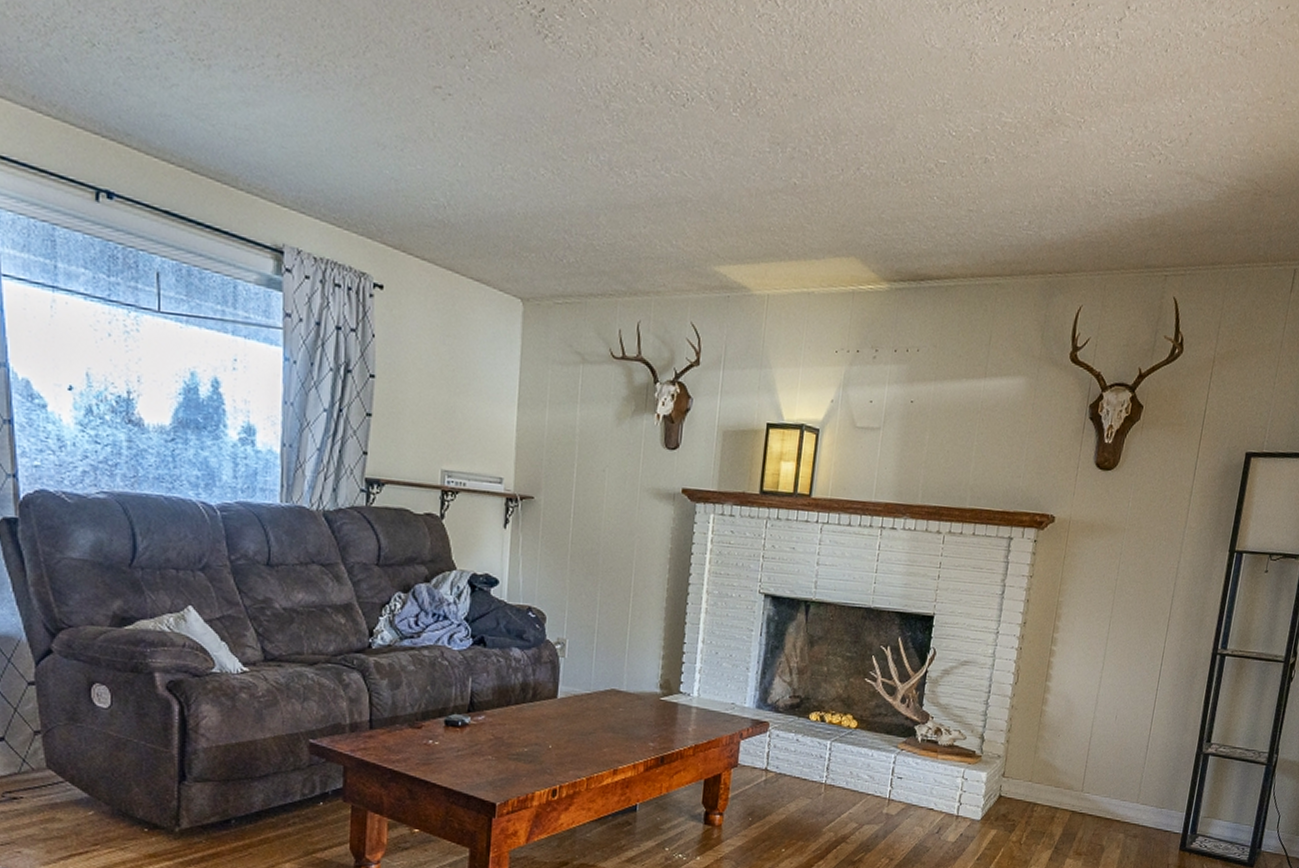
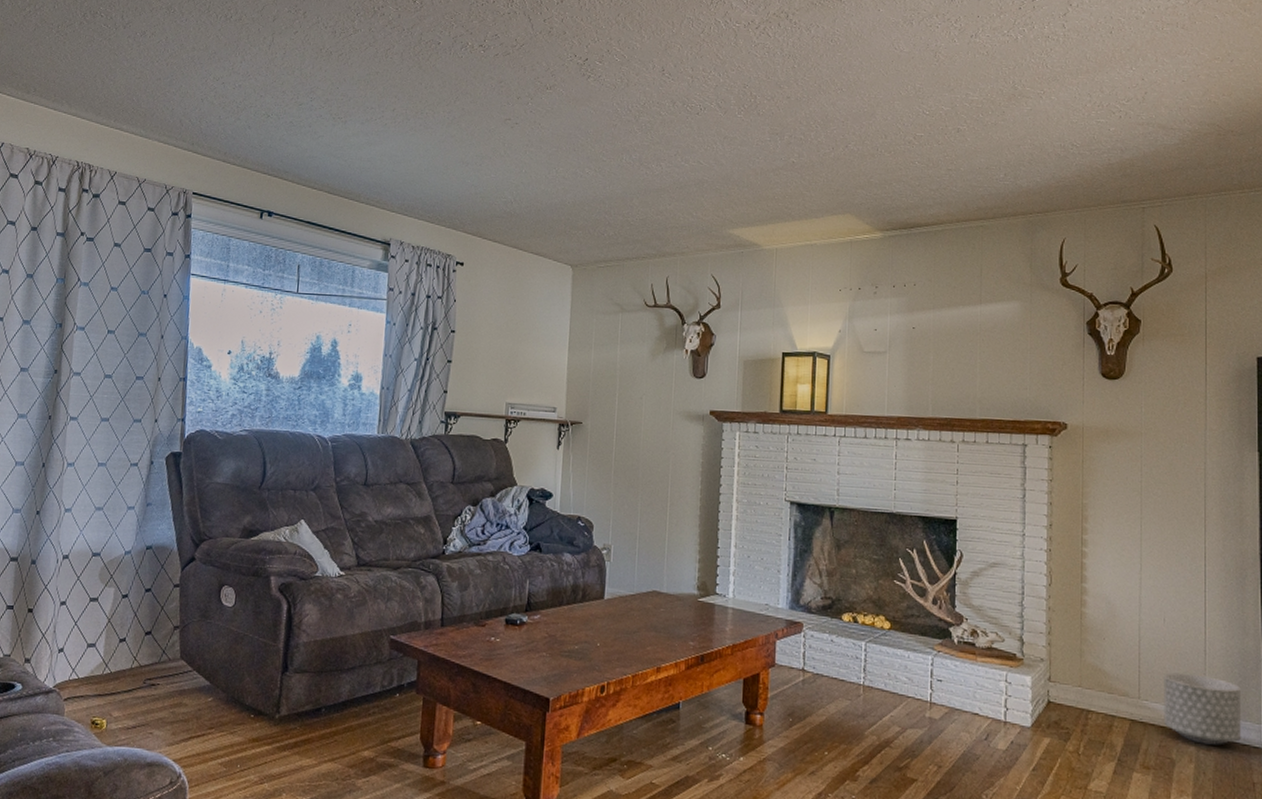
planter: none [1100,766,1172,832] -> present [1163,672,1241,745]

